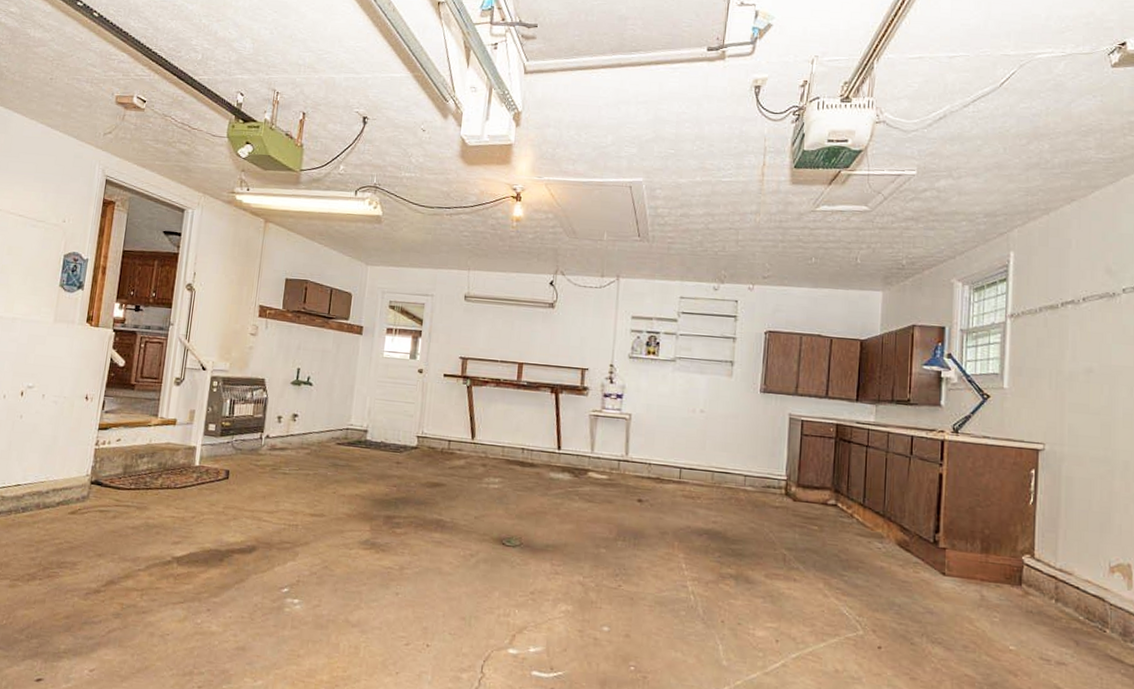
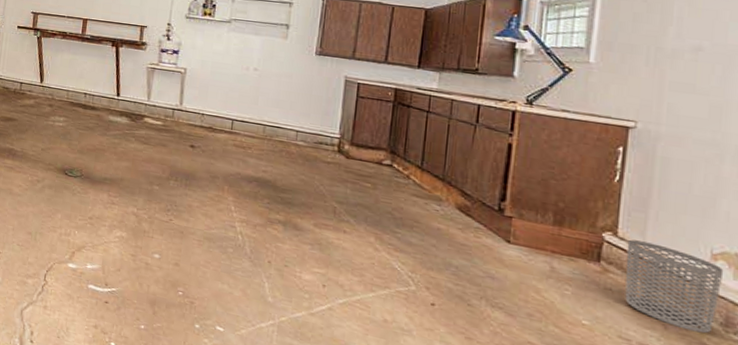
waste bin: none [1042,560,1120,645] -> present [625,239,724,334]

